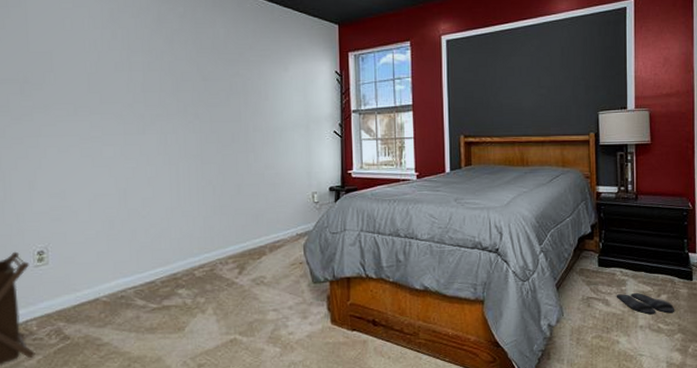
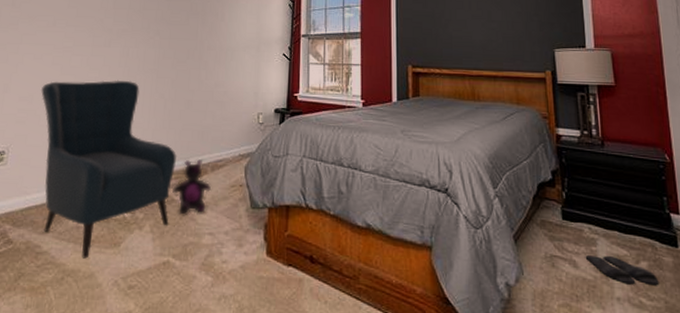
armchair: none [72,168,233,345] -> present [40,80,178,259]
stuffed animal: none [230,242,272,294] -> present [171,159,212,214]

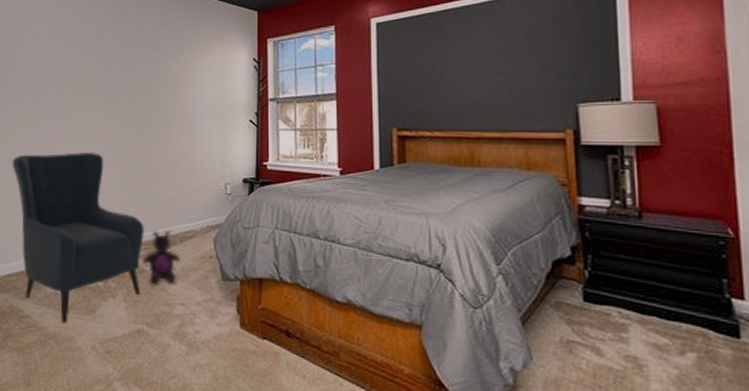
slippers: present [586,255,659,286] -> none [614,342,712,381]

